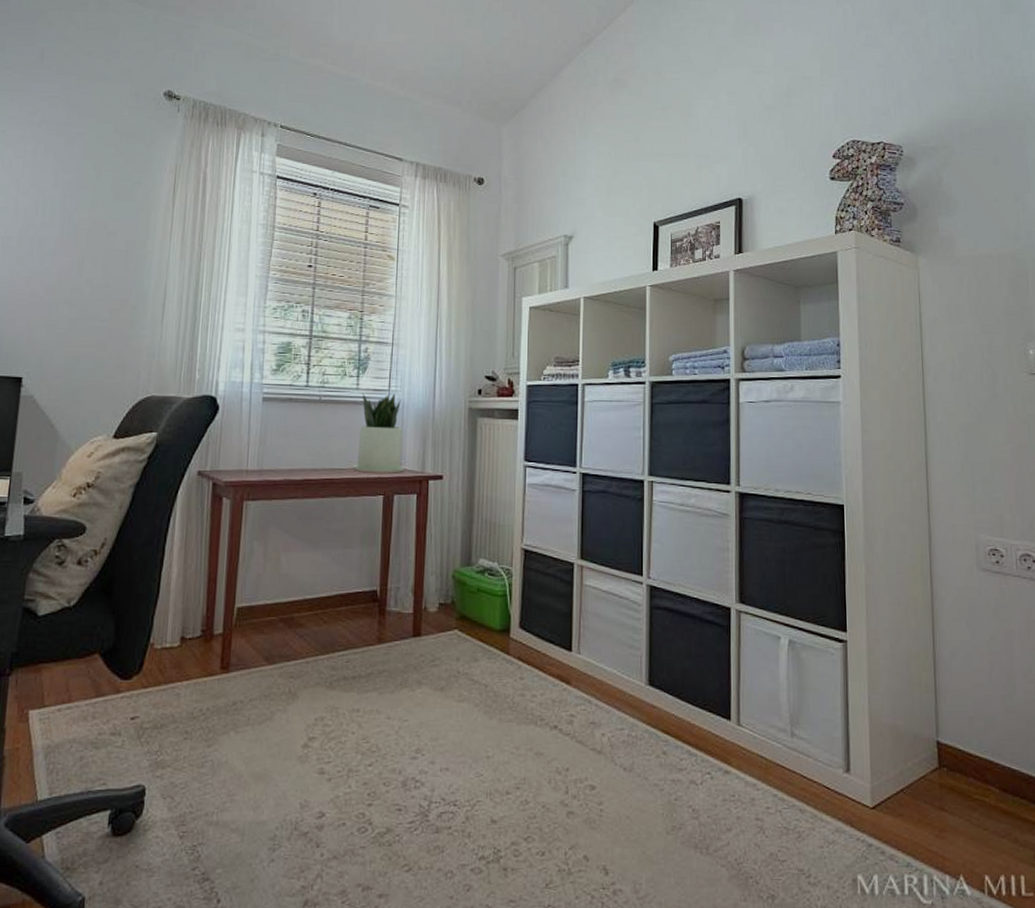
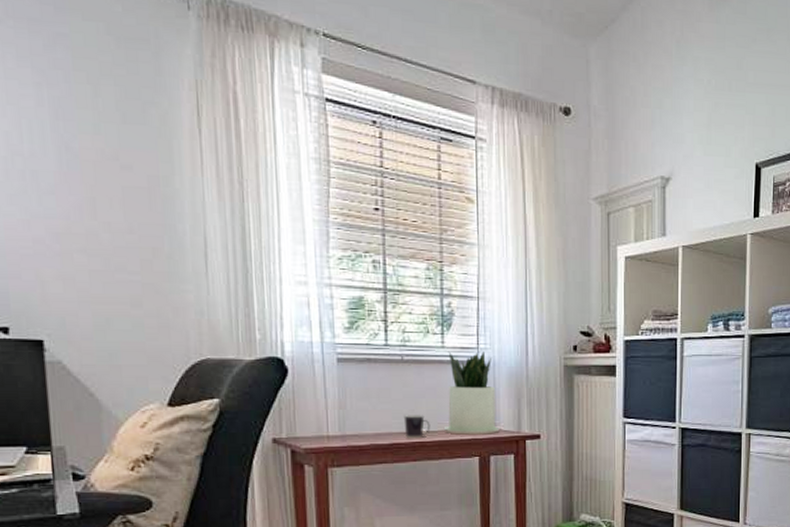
mug: none [315,452,341,476] -> present [403,415,431,439]

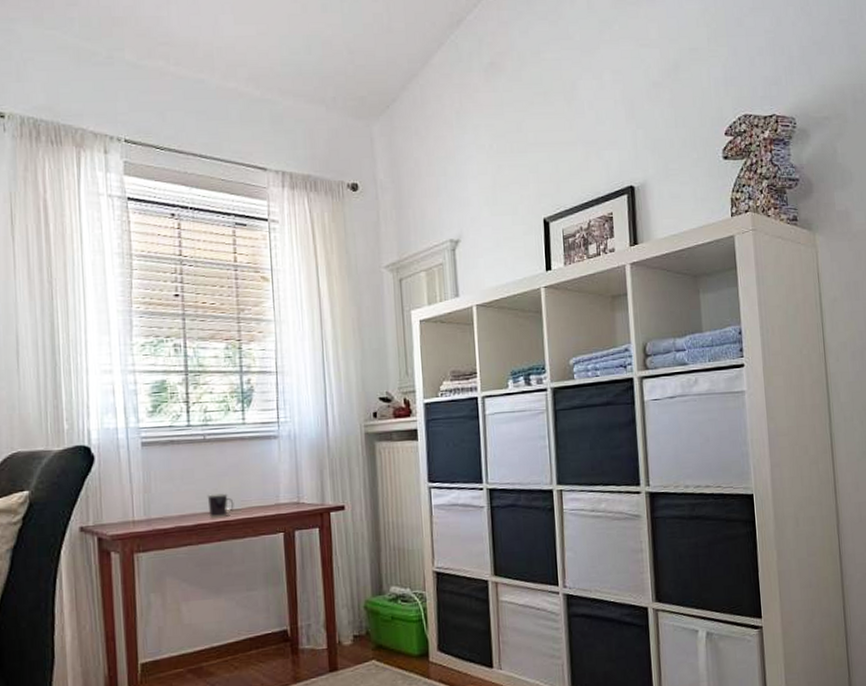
planter: present [443,351,500,436] -> none [247,425,304,512]

